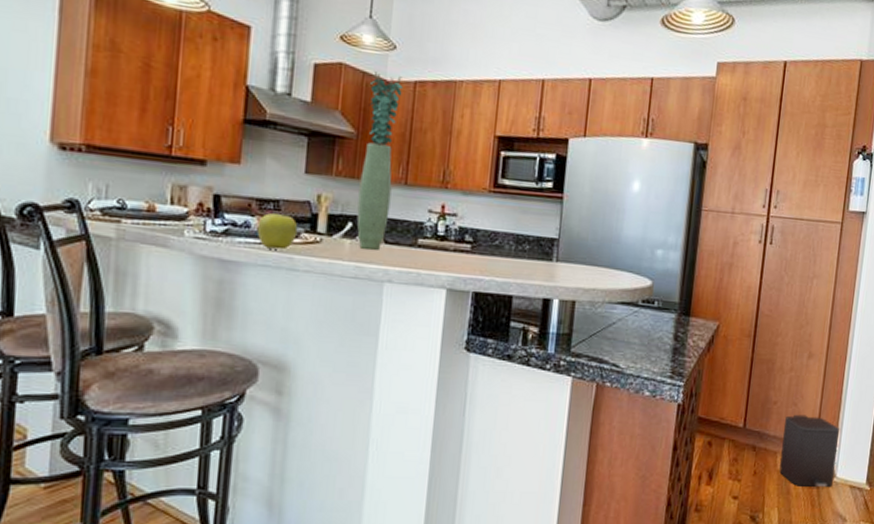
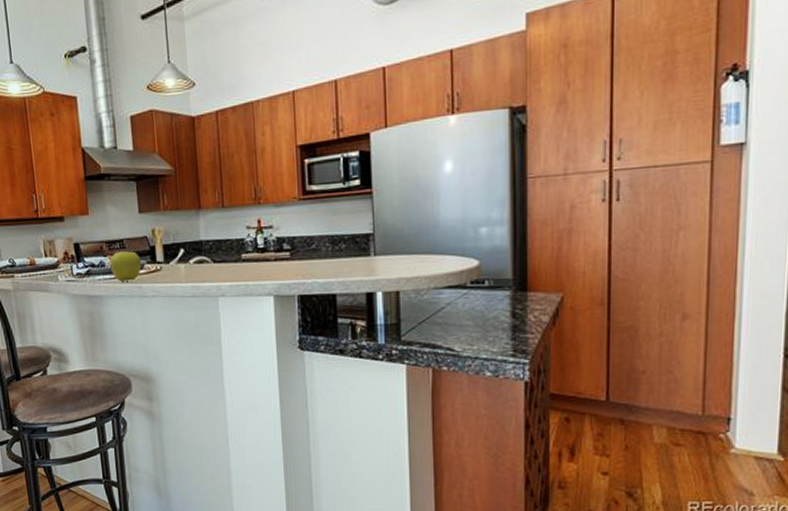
vase: present [356,71,403,251] -> none [178,110,214,272]
pedal bin: present [779,414,840,487] -> none [657,382,735,460]

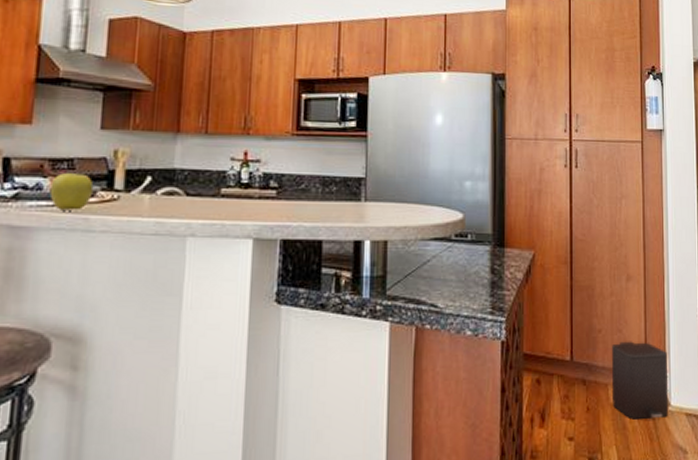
pedal bin: none [657,382,735,460] -> present [612,341,669,420]

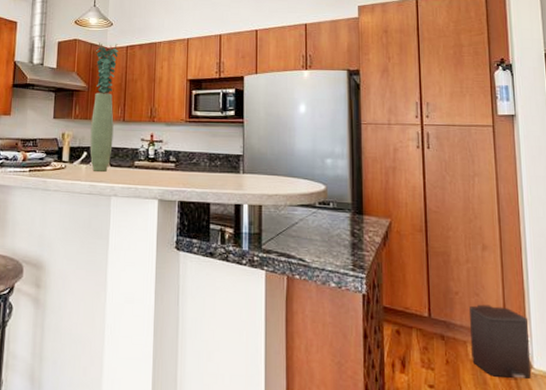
fruit: present [49,172,94,211] -> none [21,148,49,175]
vase: none [156,23,200,205] -> present [90,42,119,173]

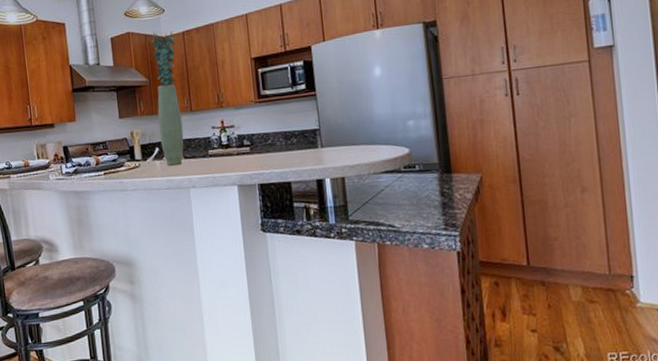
pedal bin: present [470,304,532,379] -> none [570,246,638,315]

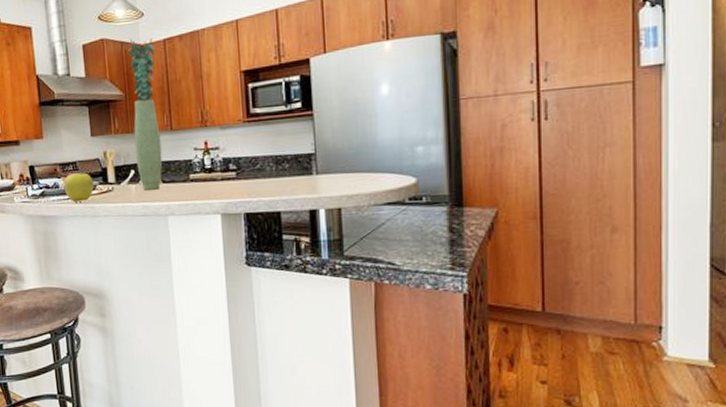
fruit: none [94,151,123,178] -> present [63,172,94,202]

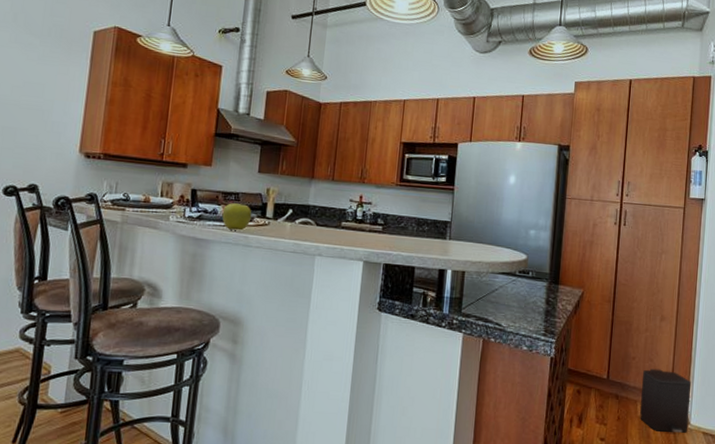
vase: present [128,38,163,192] -> none [295,96,332,232]
pedal bin: none [592,292,665,368] -> present [640,368,692,433]

